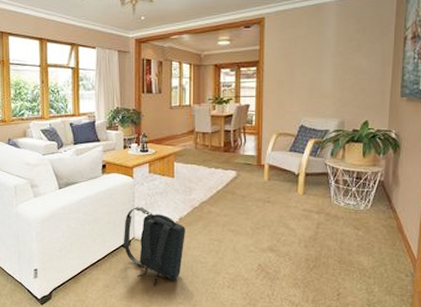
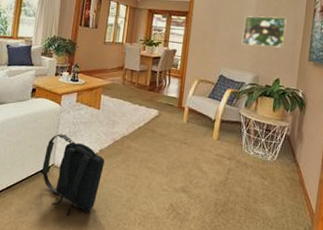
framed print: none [322,51,373,89] -> present [241,16,287,48]

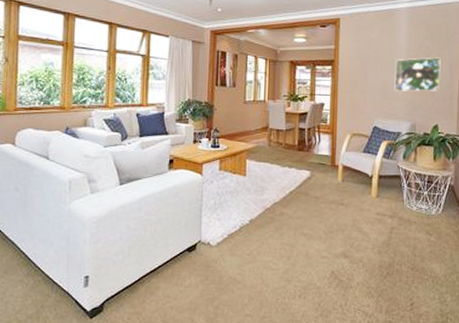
backpack: present [42,134,105,217] -> none [188,207,256,297]

